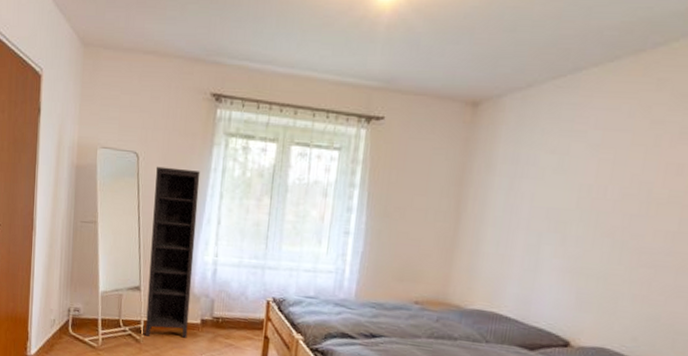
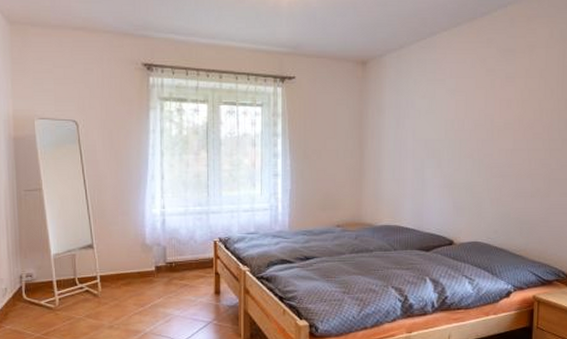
bookcase: present [145,166,201,338] -> none [97,132,144,290]

